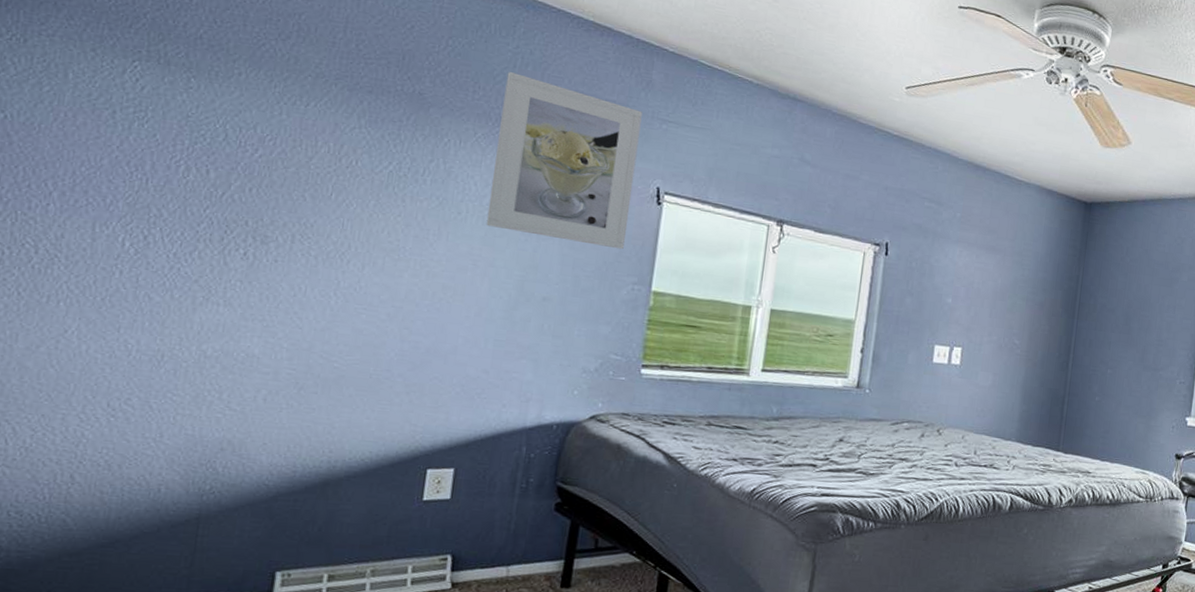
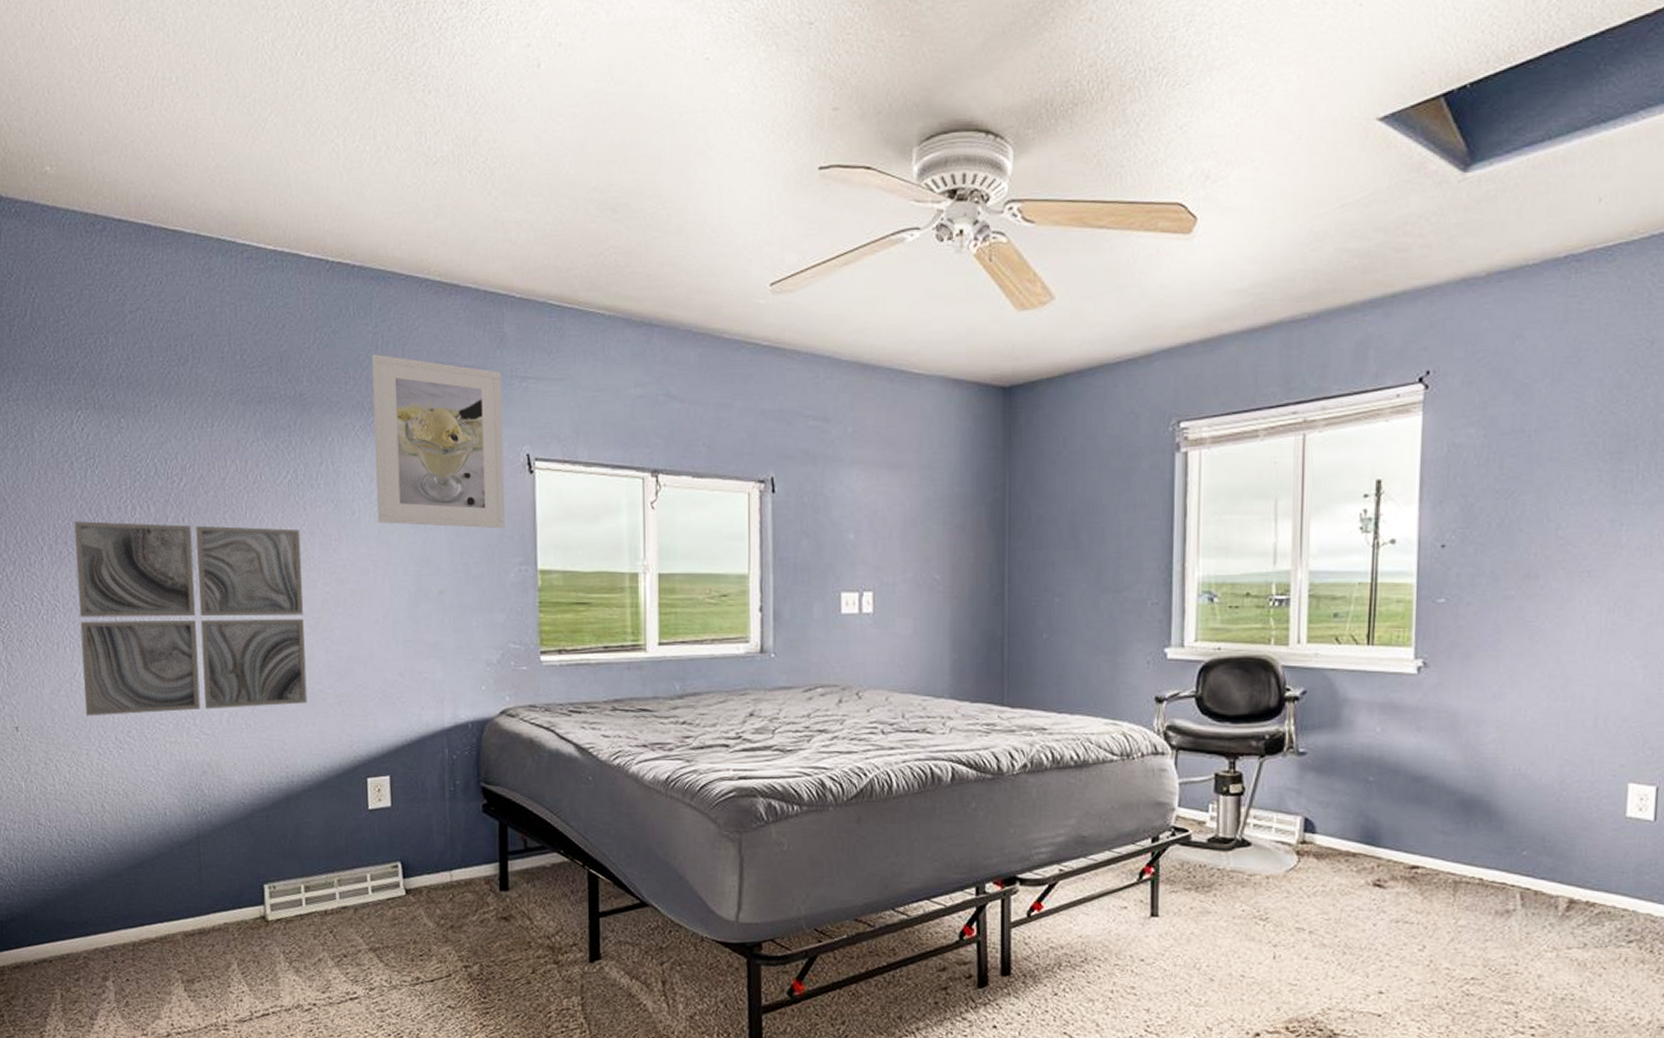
wall art: none [70,172,394,390] -> present [74,521,308,716]

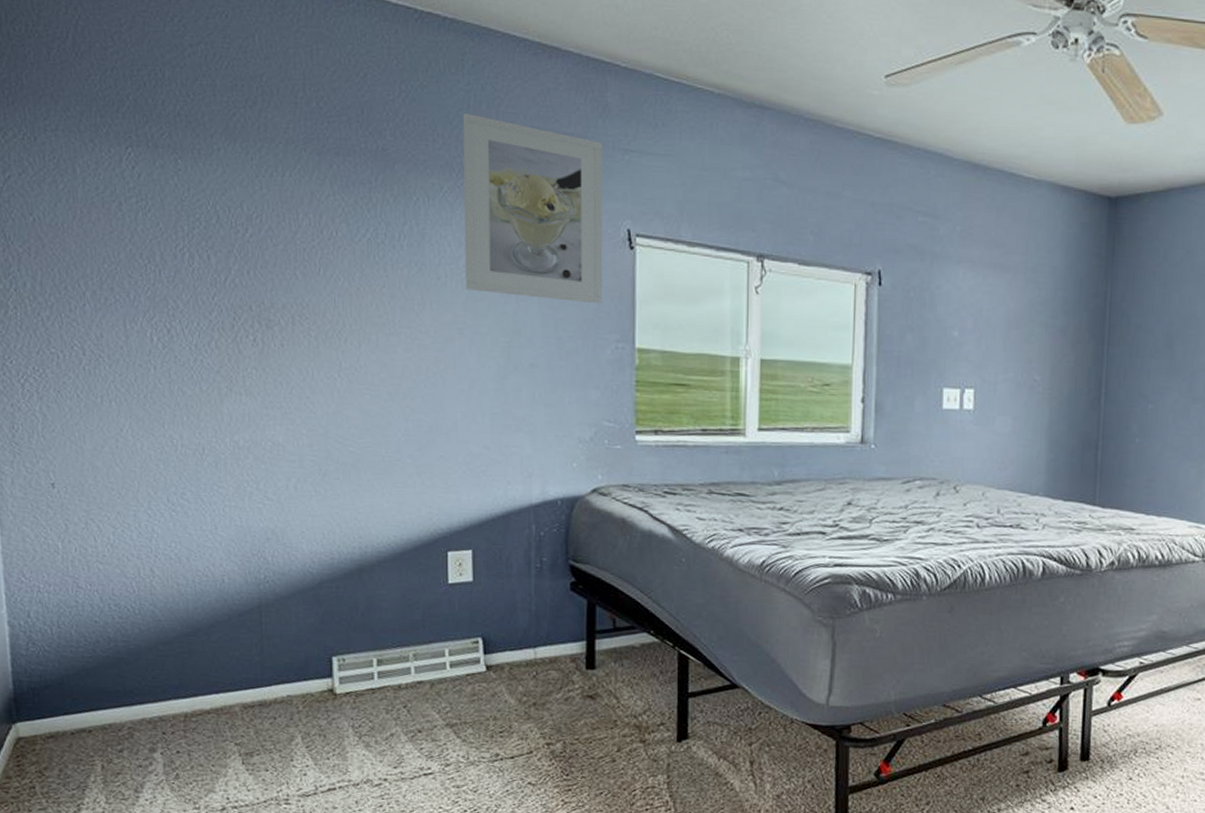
wall art: present [74,521,308,716] -> none [122,267,384,476]

